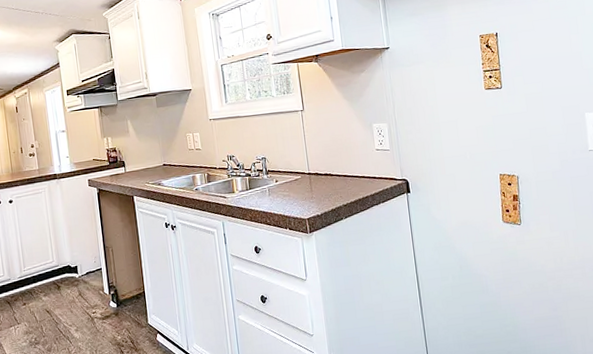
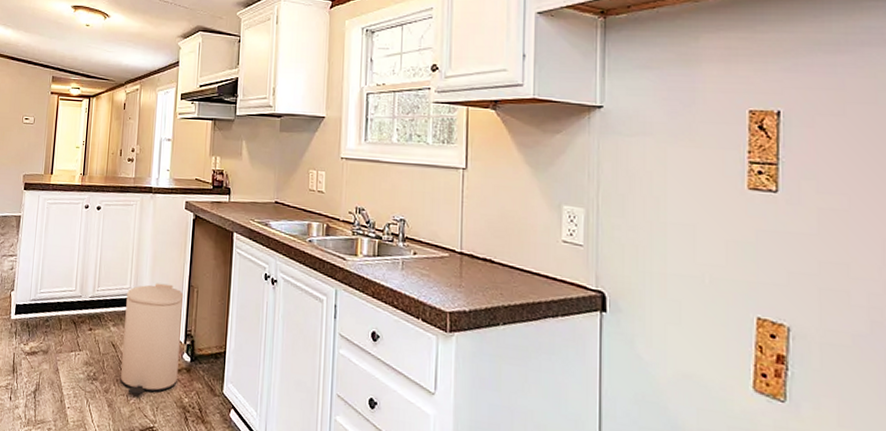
pedal bin: none [51,250,109,347] -> present [121,282,184,396]

